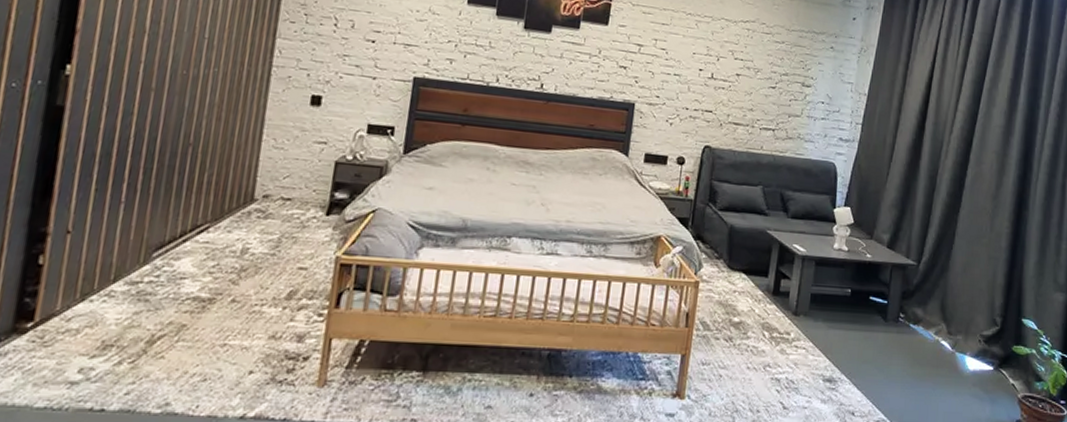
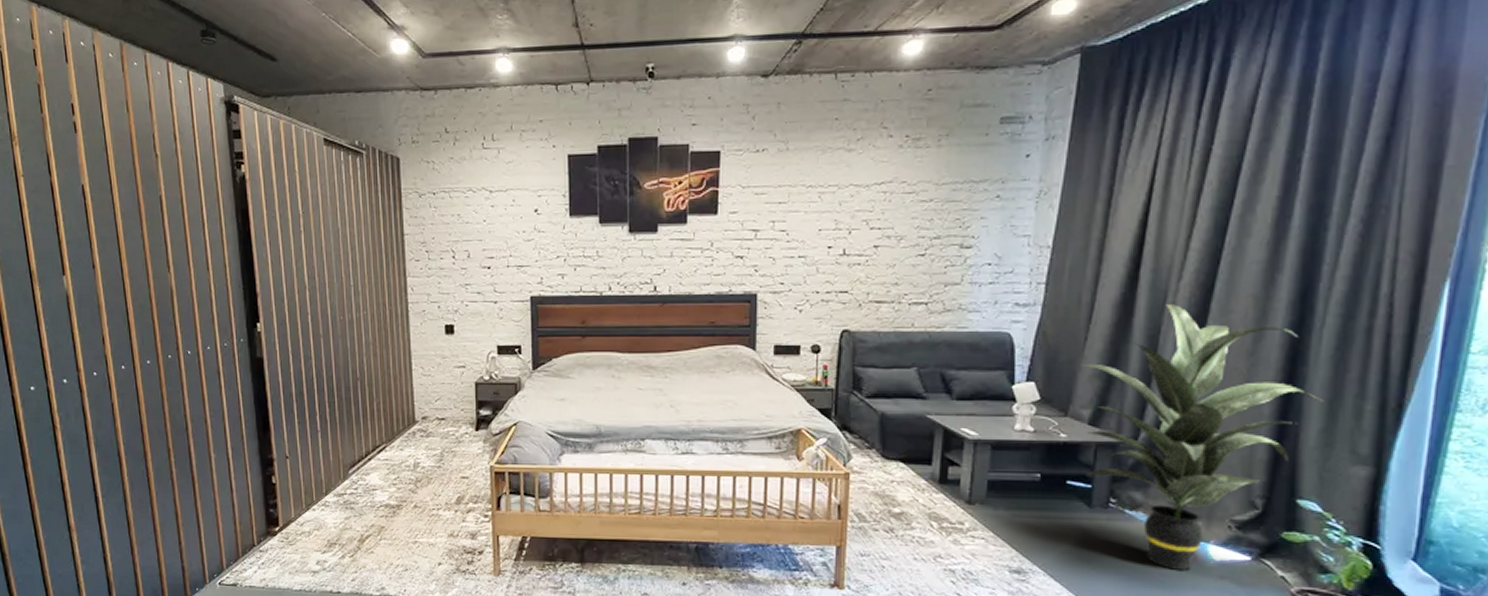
indoor plant: none [881,152,1038,379] -> present [1077,304,1324,570]

